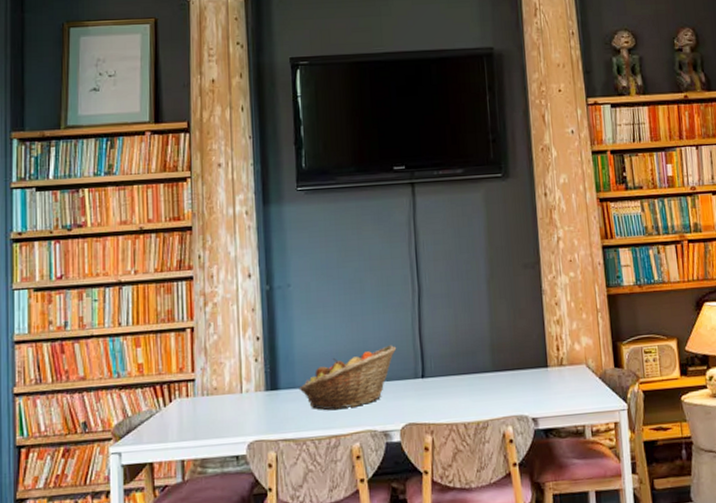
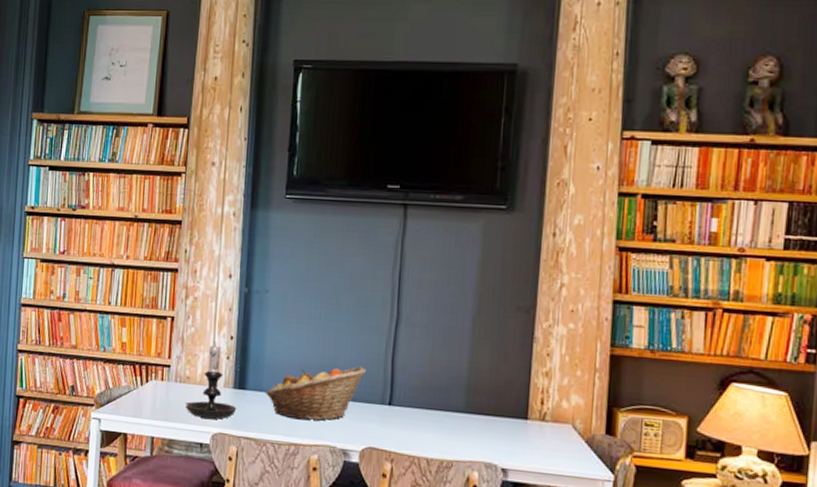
candle holder: none [215,345,272,429] -> present [185,341,237,420]

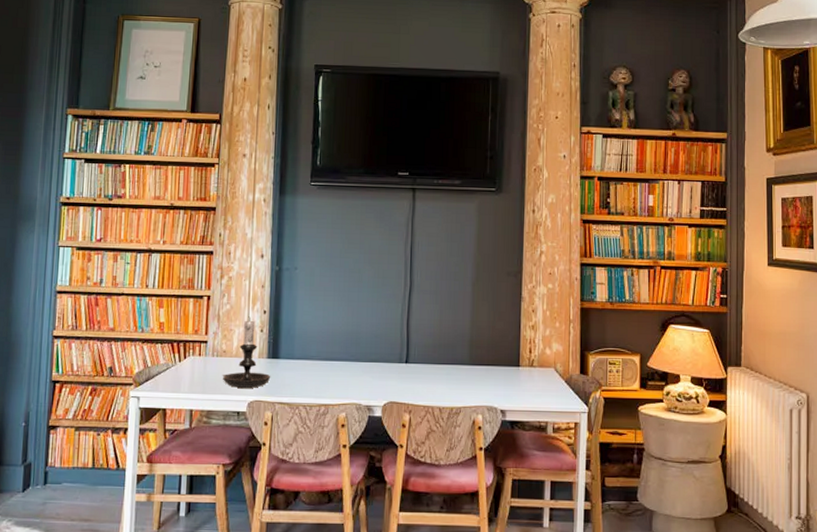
fruit basket: present [265,366,367,421] -> none [296,331,386,382]

